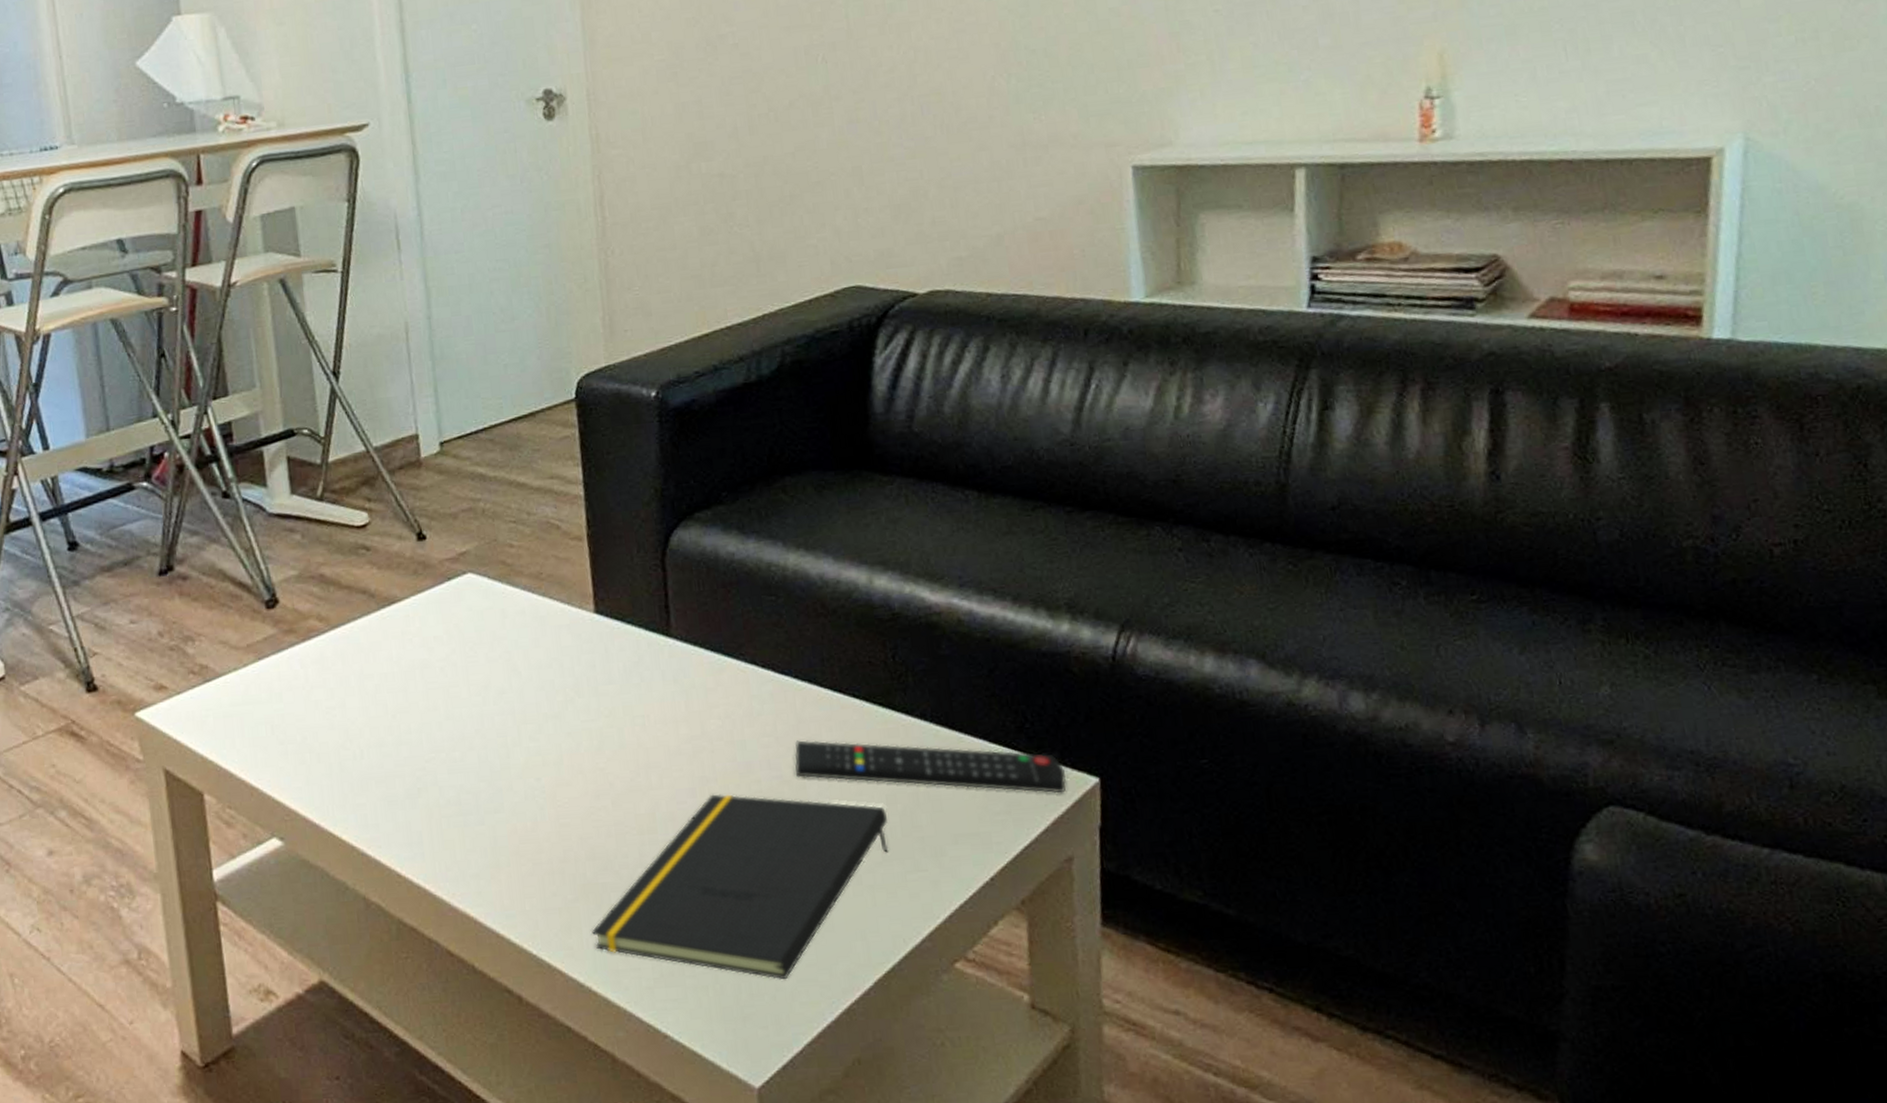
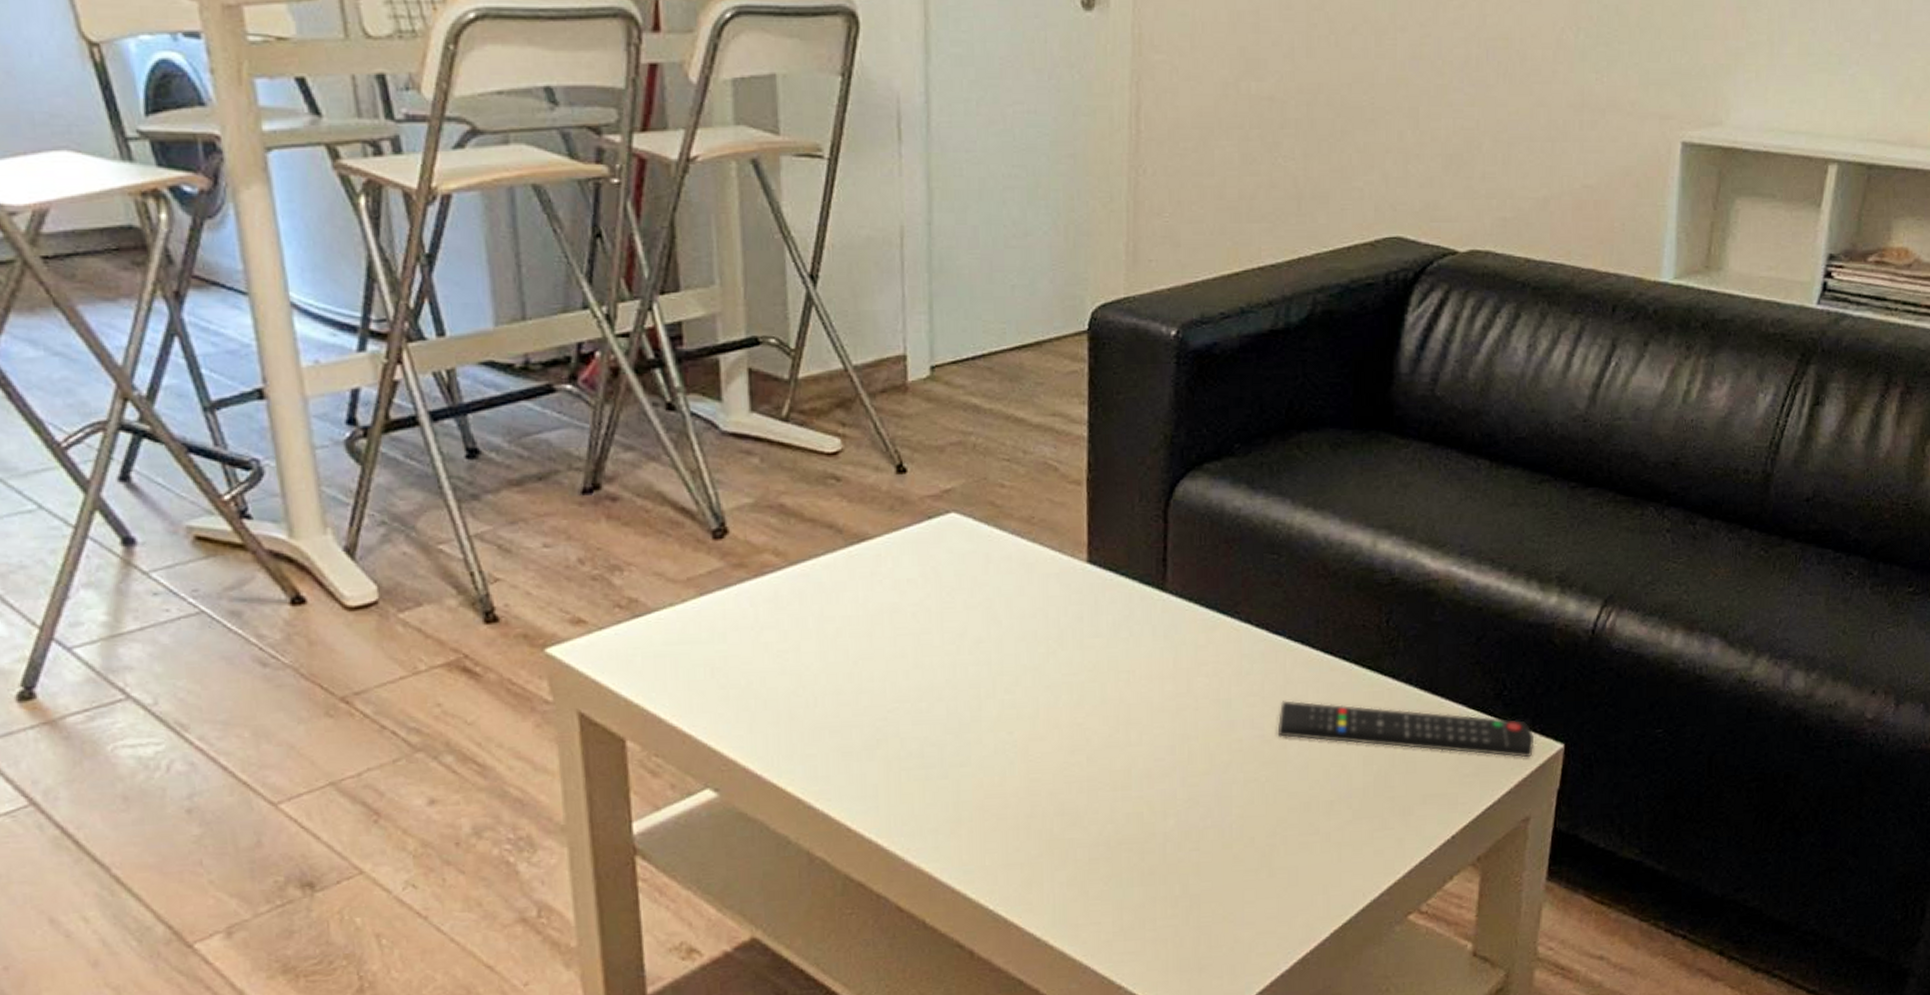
notepad: present [592,794,890,981] -> none [1054,751,1361,933]

